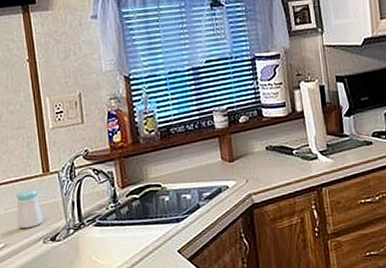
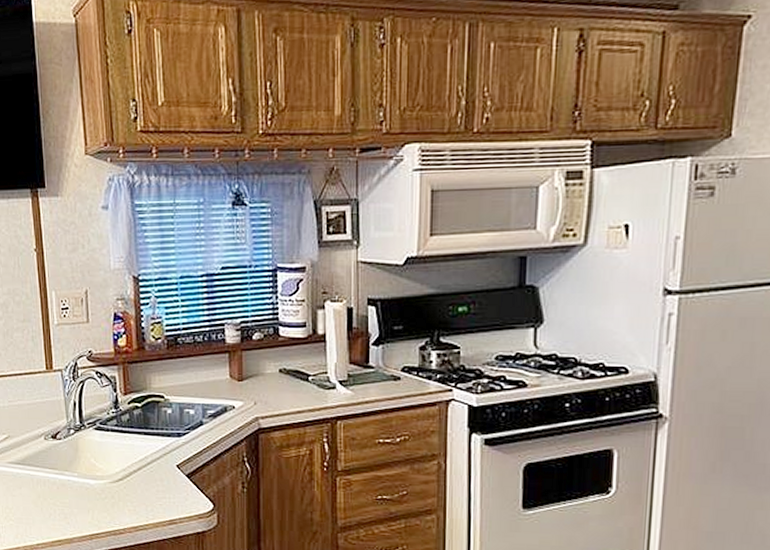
salt shaker: present [16,189,44,229] -> none [19,385,45,423]

